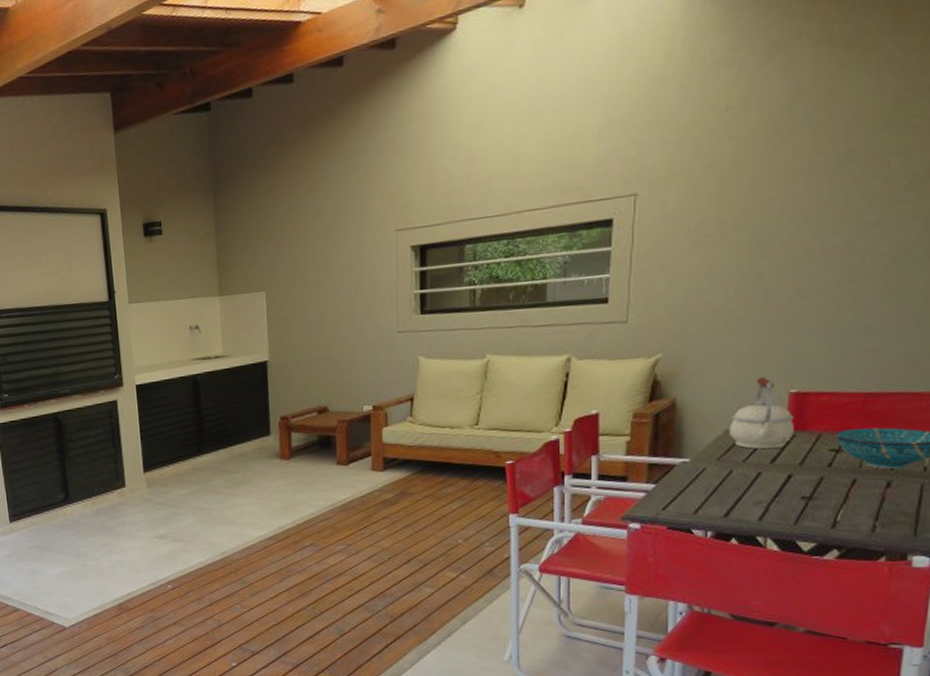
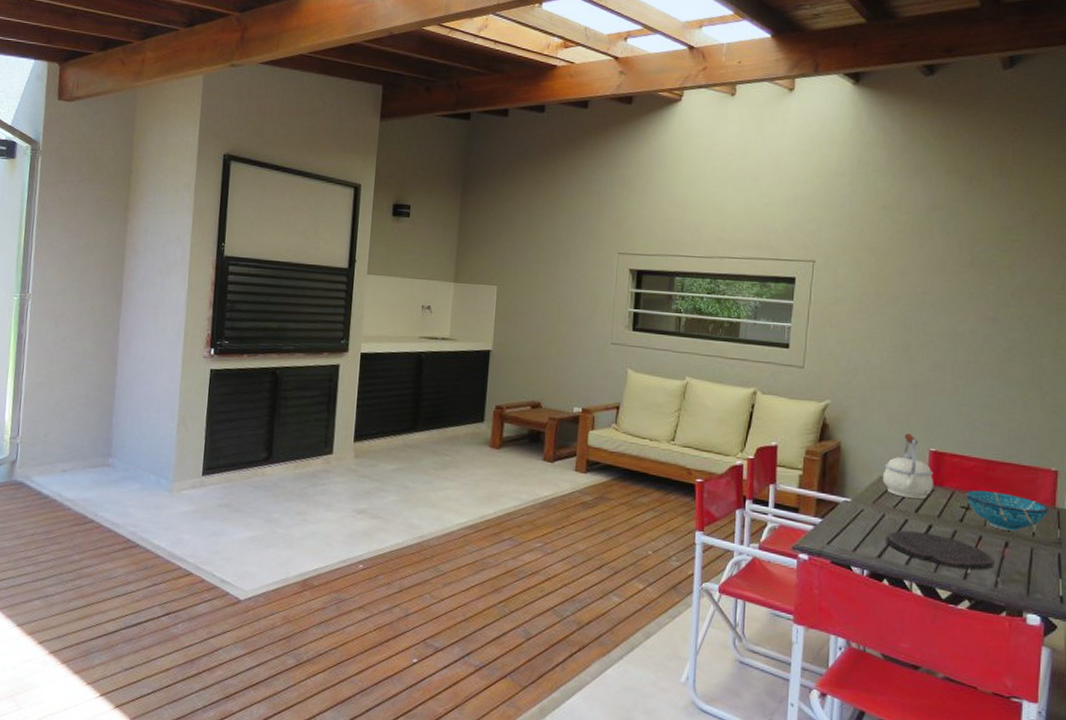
plate: none [734,483,872,518] -> present [886,530,994,570]

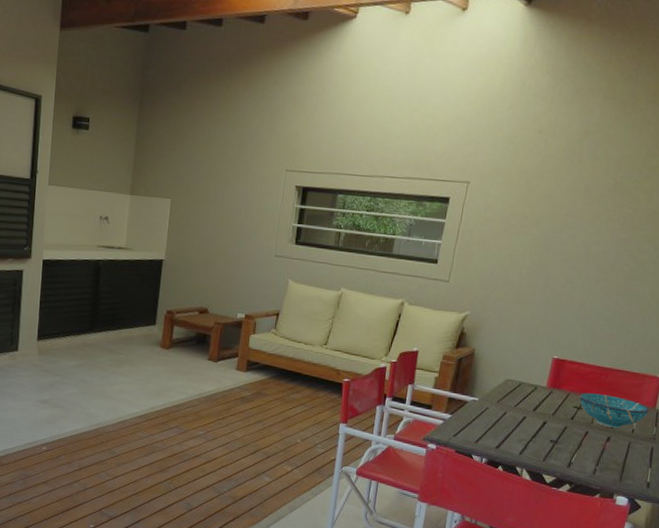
kettle: present [882,433,933,500] -> none [508,342,554,400]
plate: present [886,530,994,570] -> none [504,425,596,460]

